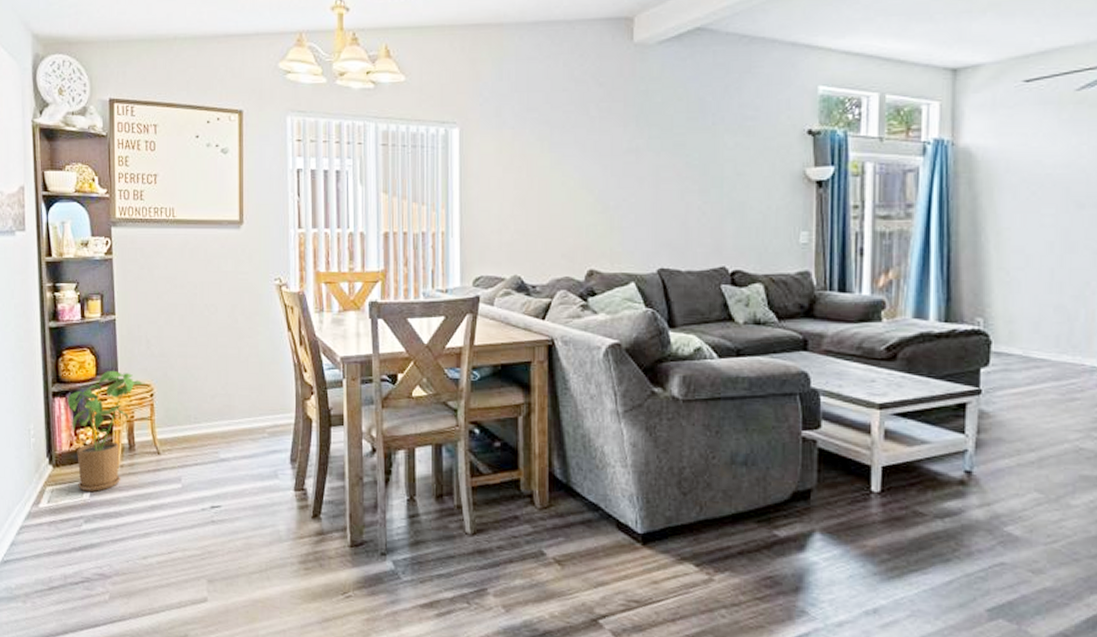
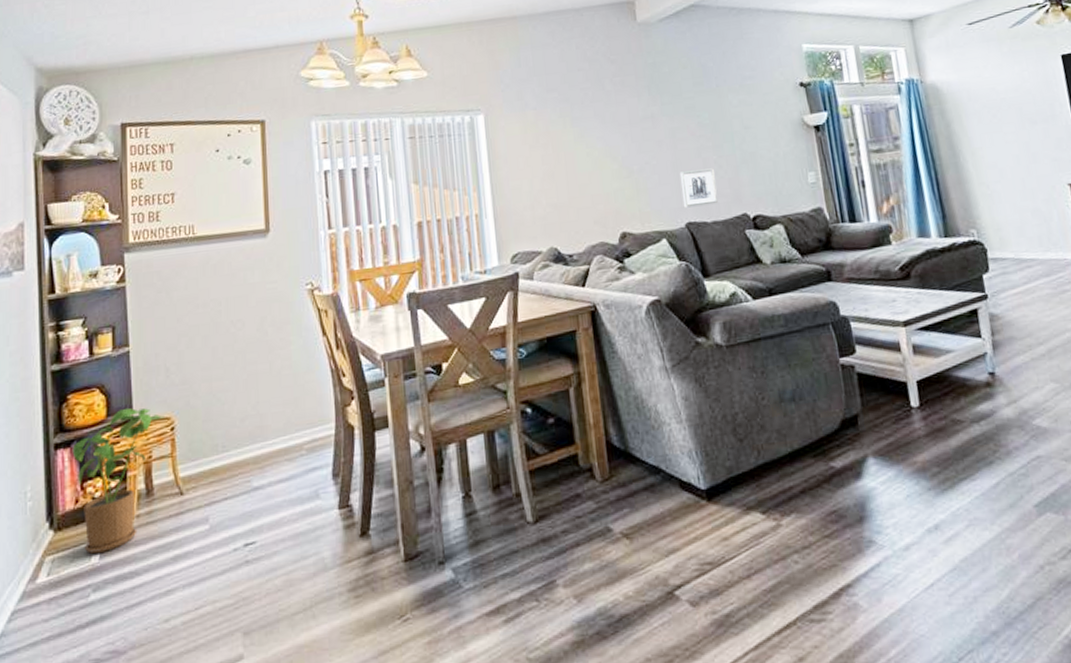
wall art: none [658,214,696,253] -> present [679,168,718,208]

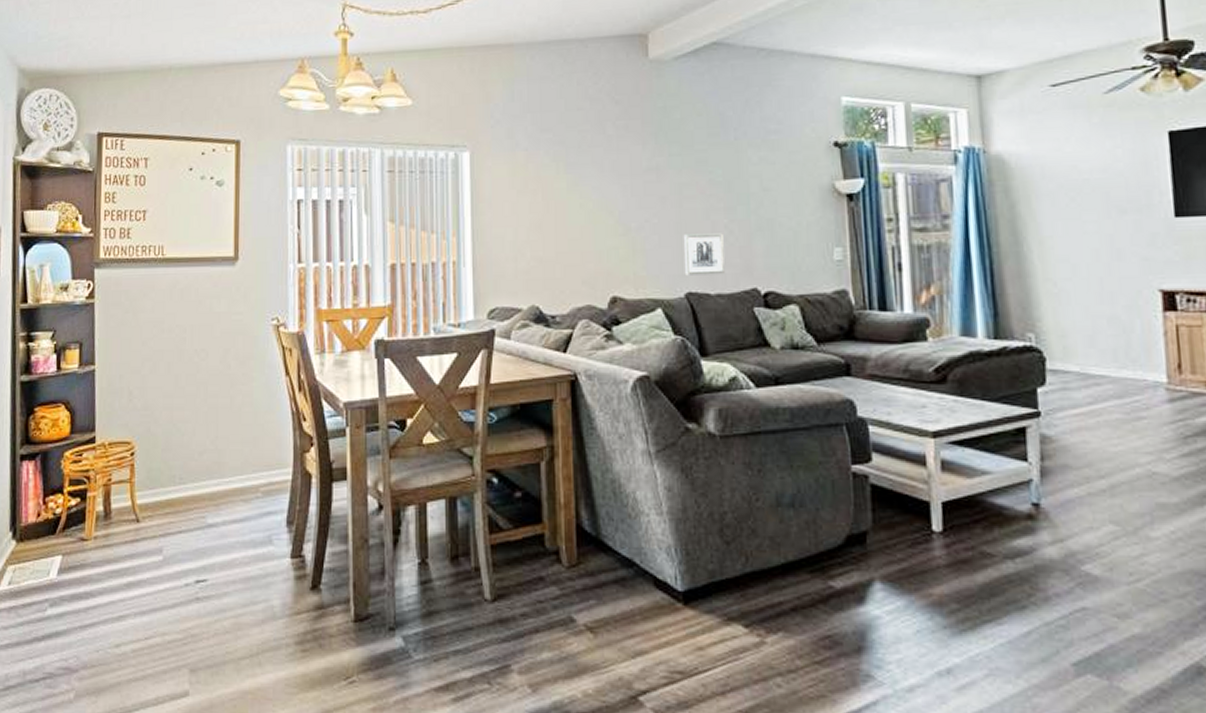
house plant: present [72,408,165,554] -> none [36,428,125,569]

